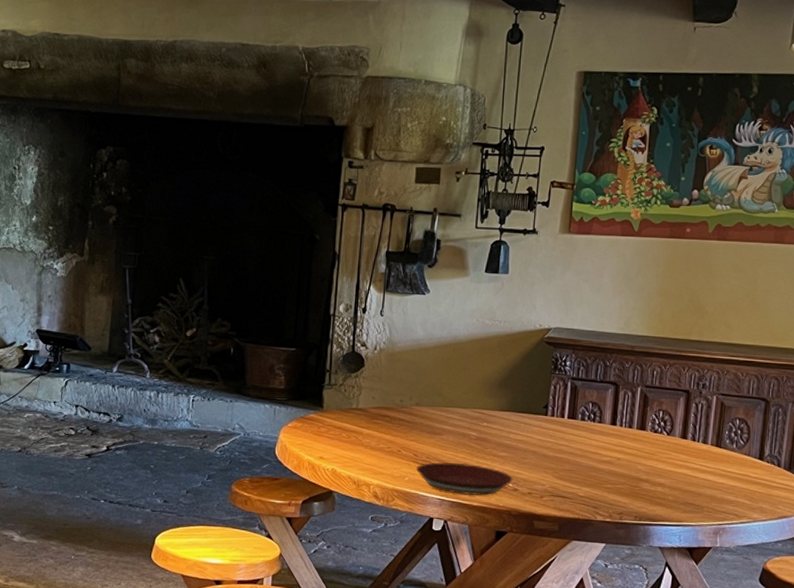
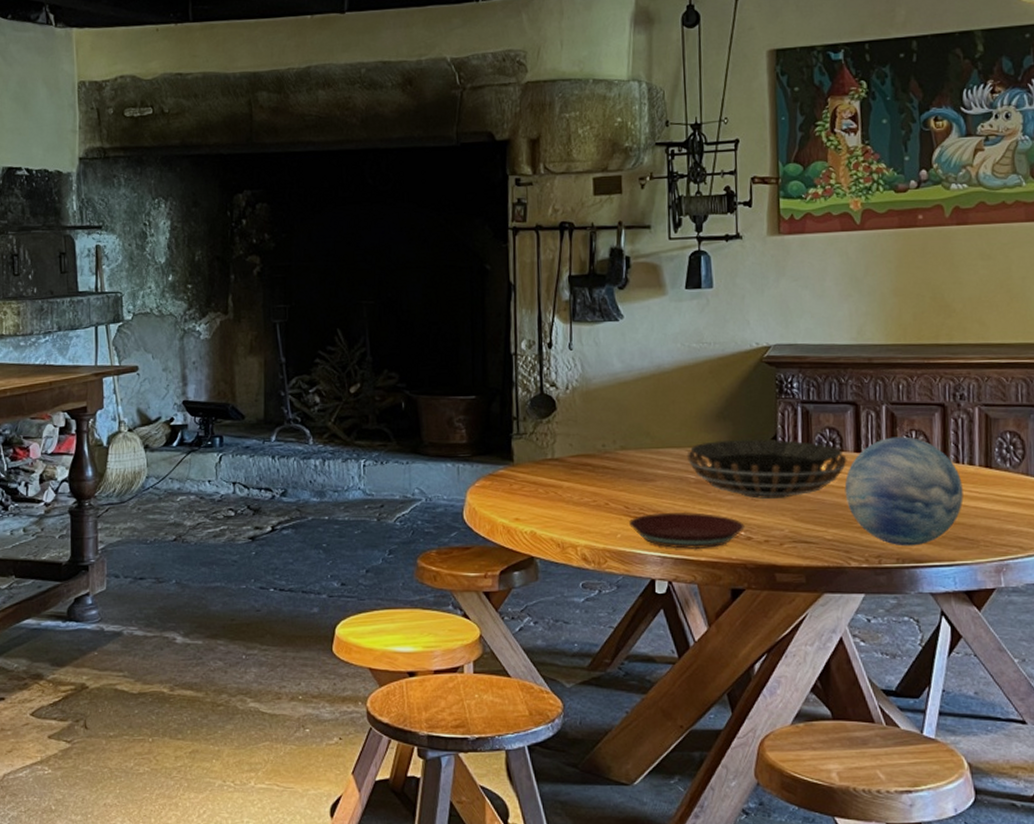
decorative bowl: none [471,405,604,458] -> present [686,439,847,499]
decorative orb: none [599,414,696,507] -> present [844,436,964,546]

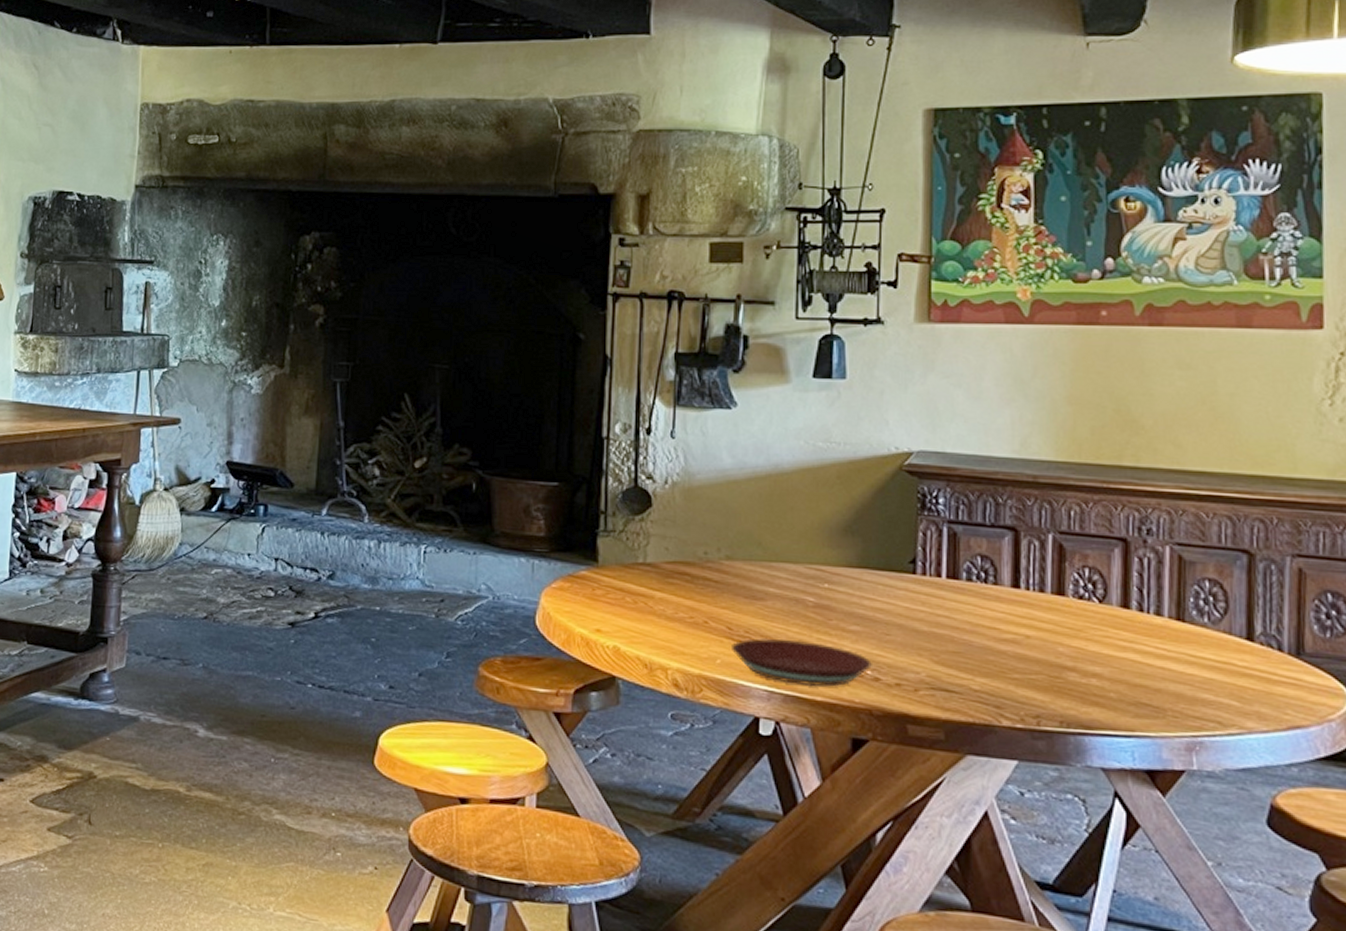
decorative bowl: present [686,439,847,499] -> none [805,559,1002,635]
decorative orb: present [844,436,964,546] -> none [997,573,1147,708]

